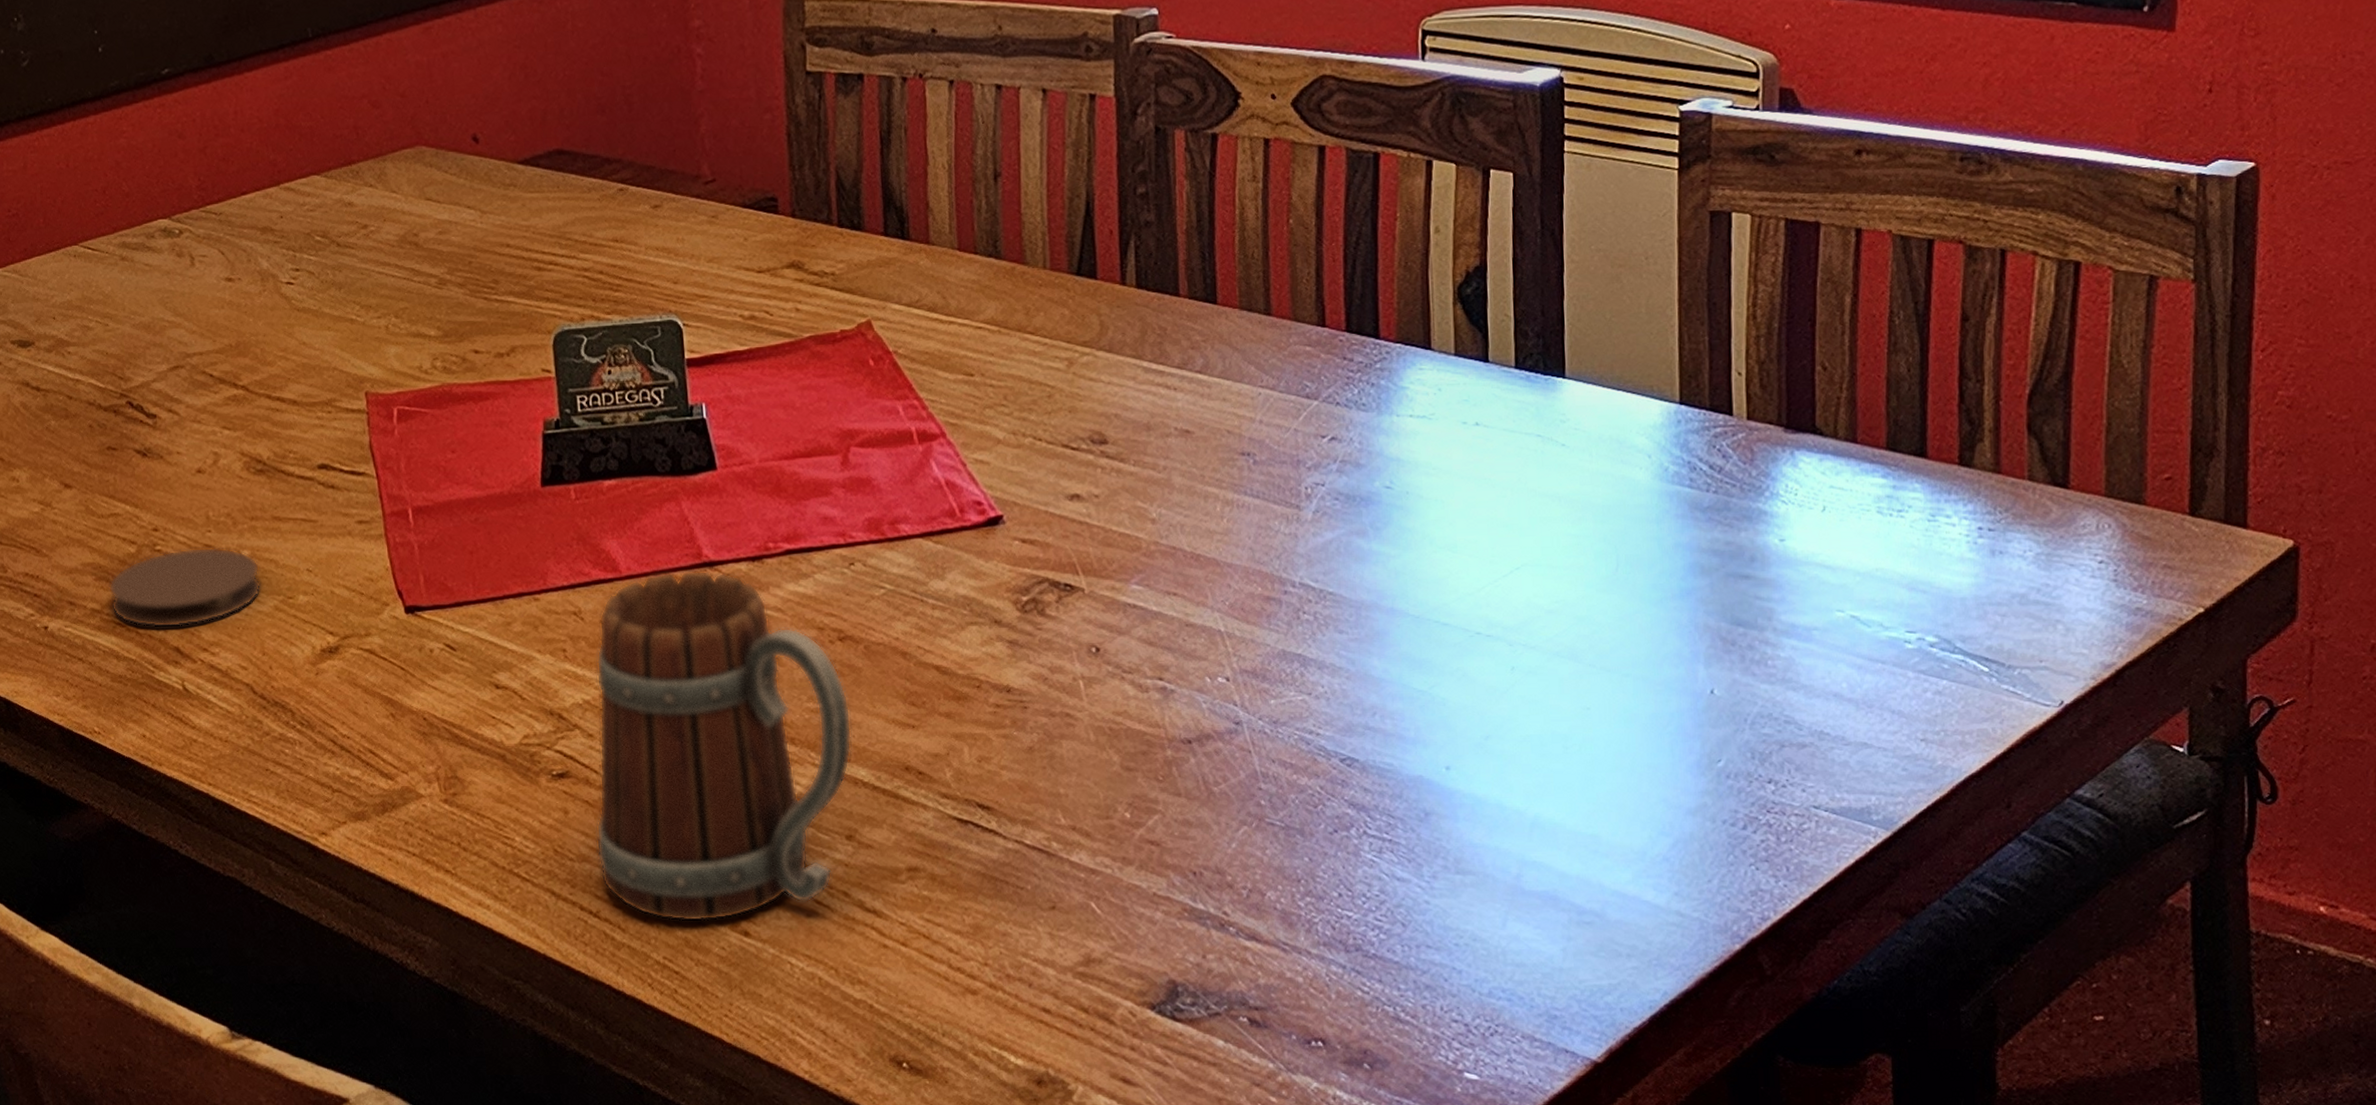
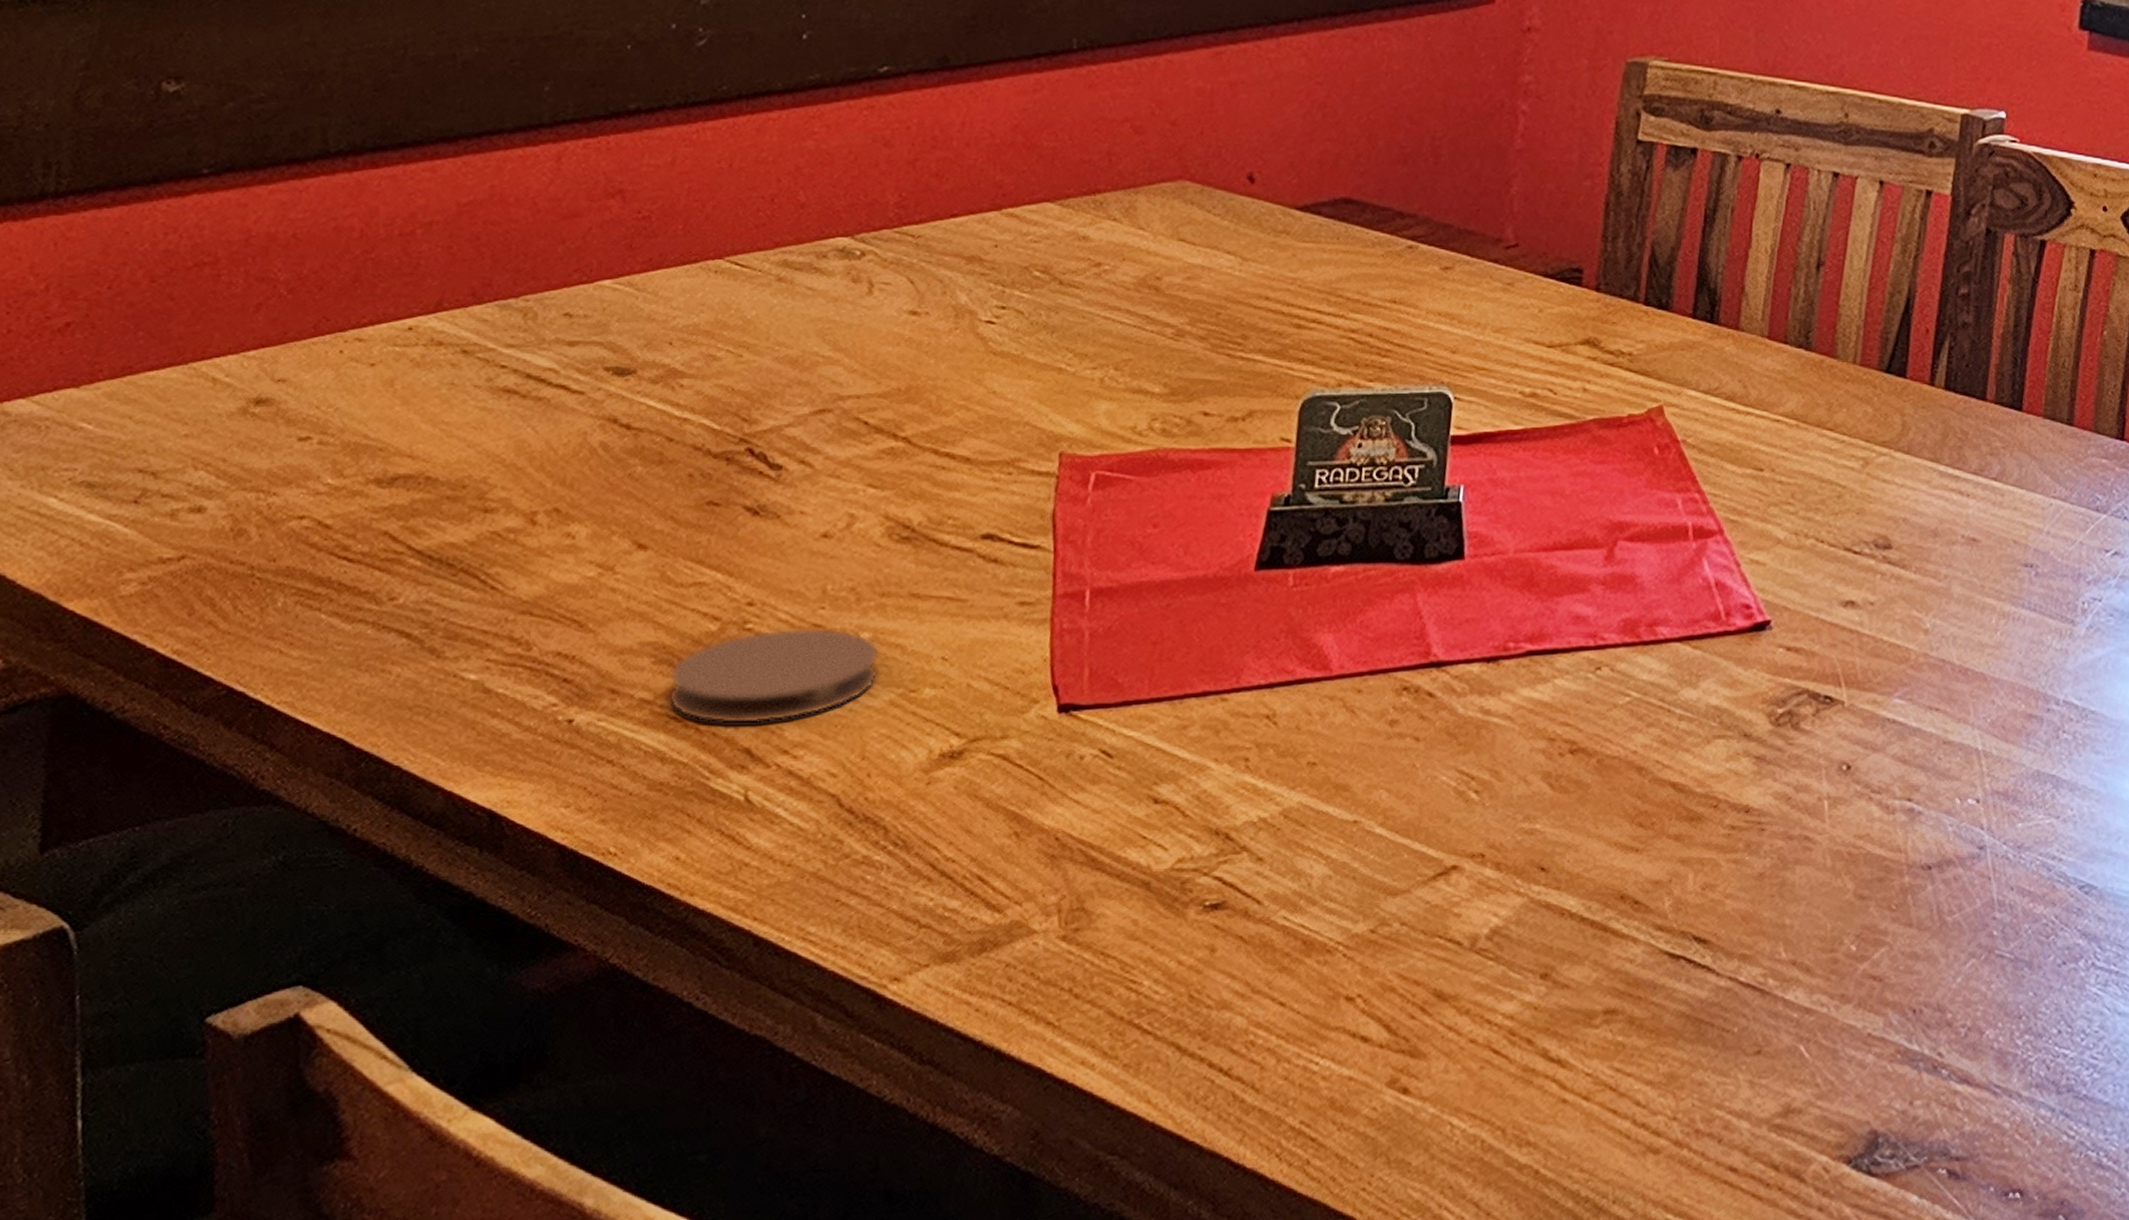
beer mug: present [596,570,852,922] -> none [1241,671,1570,1079]

